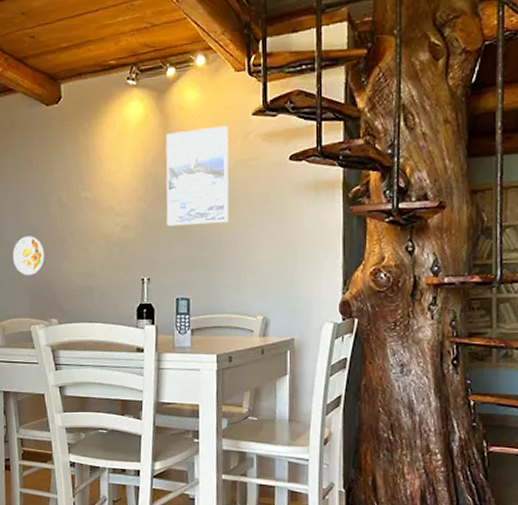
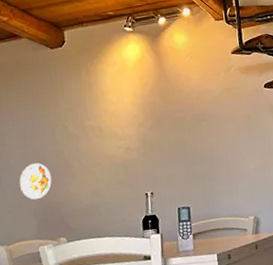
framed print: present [165,125,229,227] -> none [160,62,219,147]

